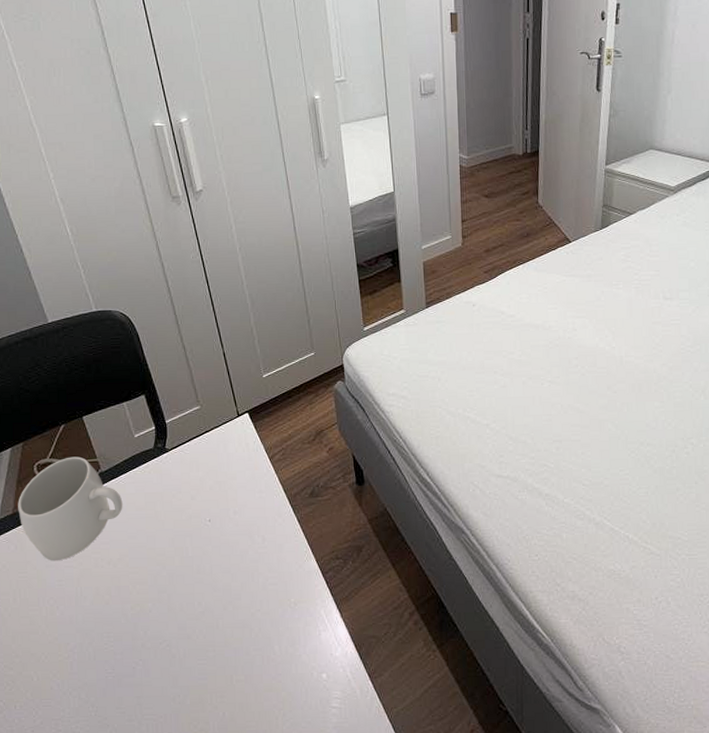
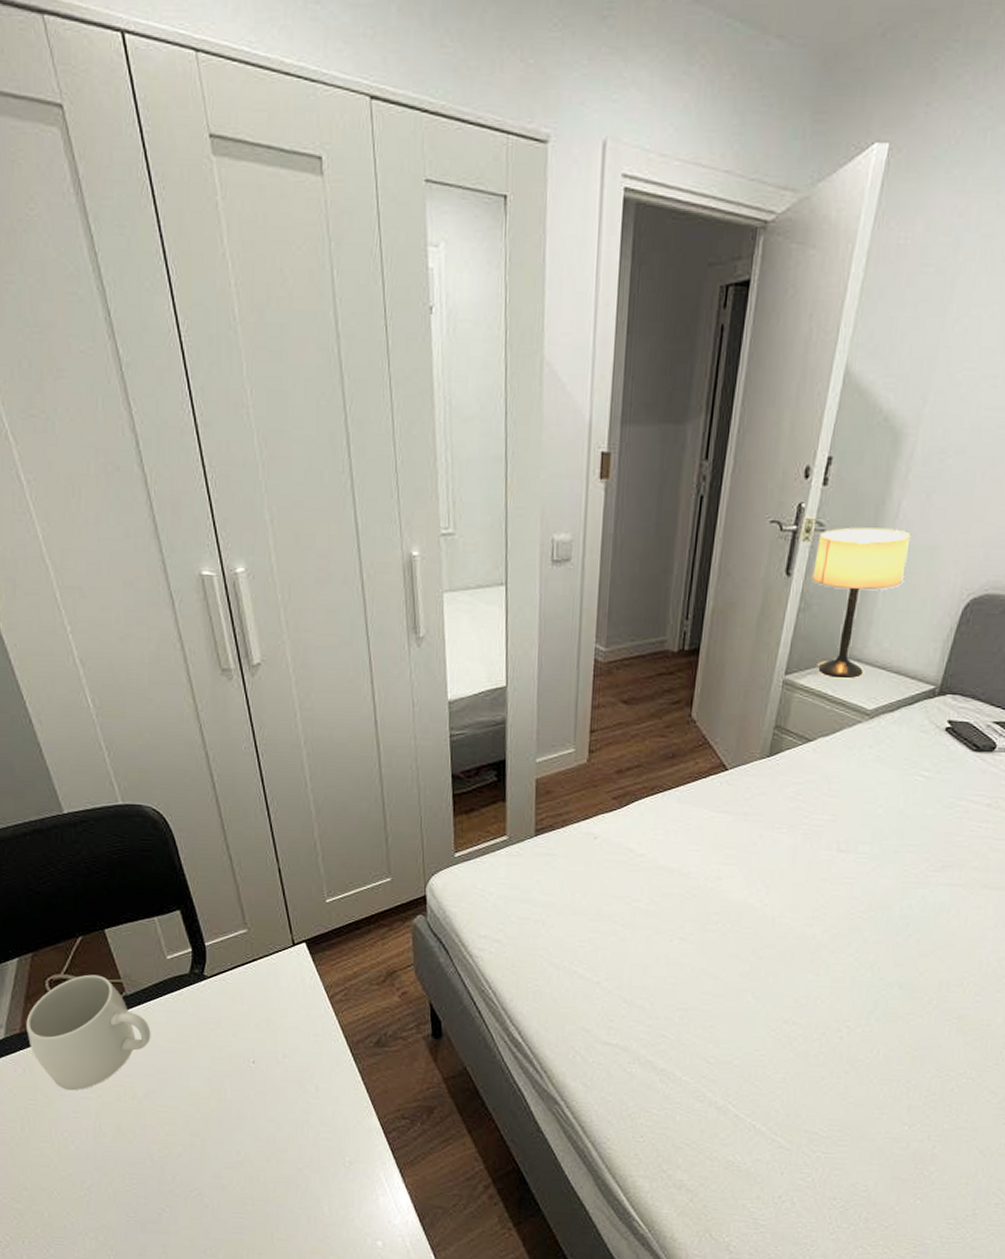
table lamp: none [617,51,685,164] -> present [812,527,910,678]

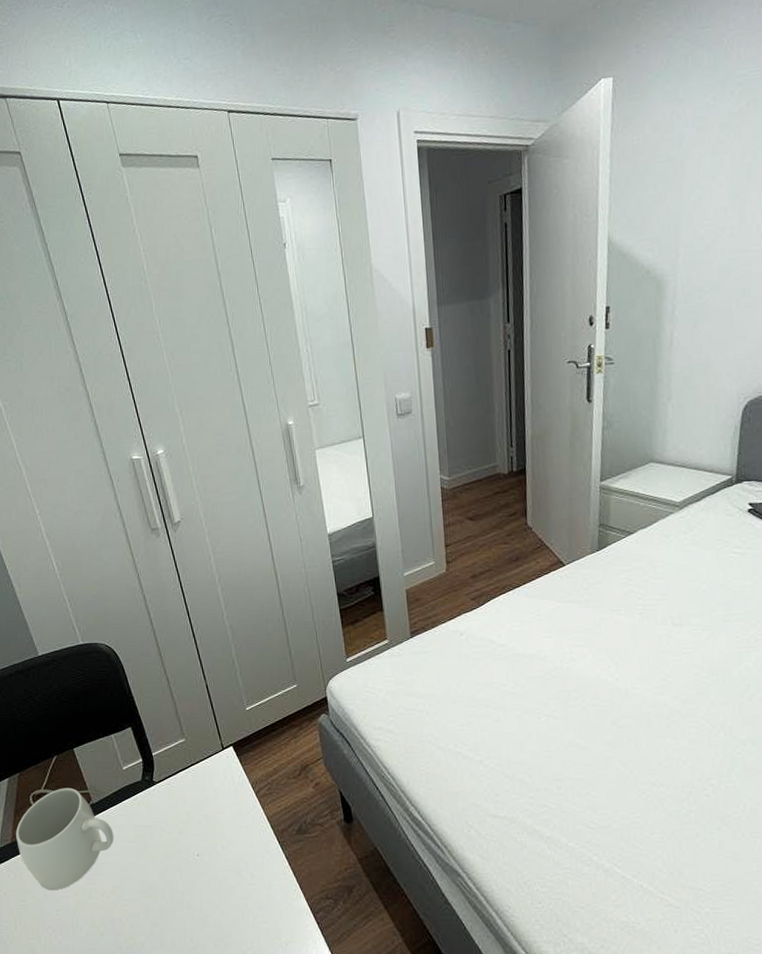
table lamp: present [812,527,910,678] -> none [609,355,687,479]

